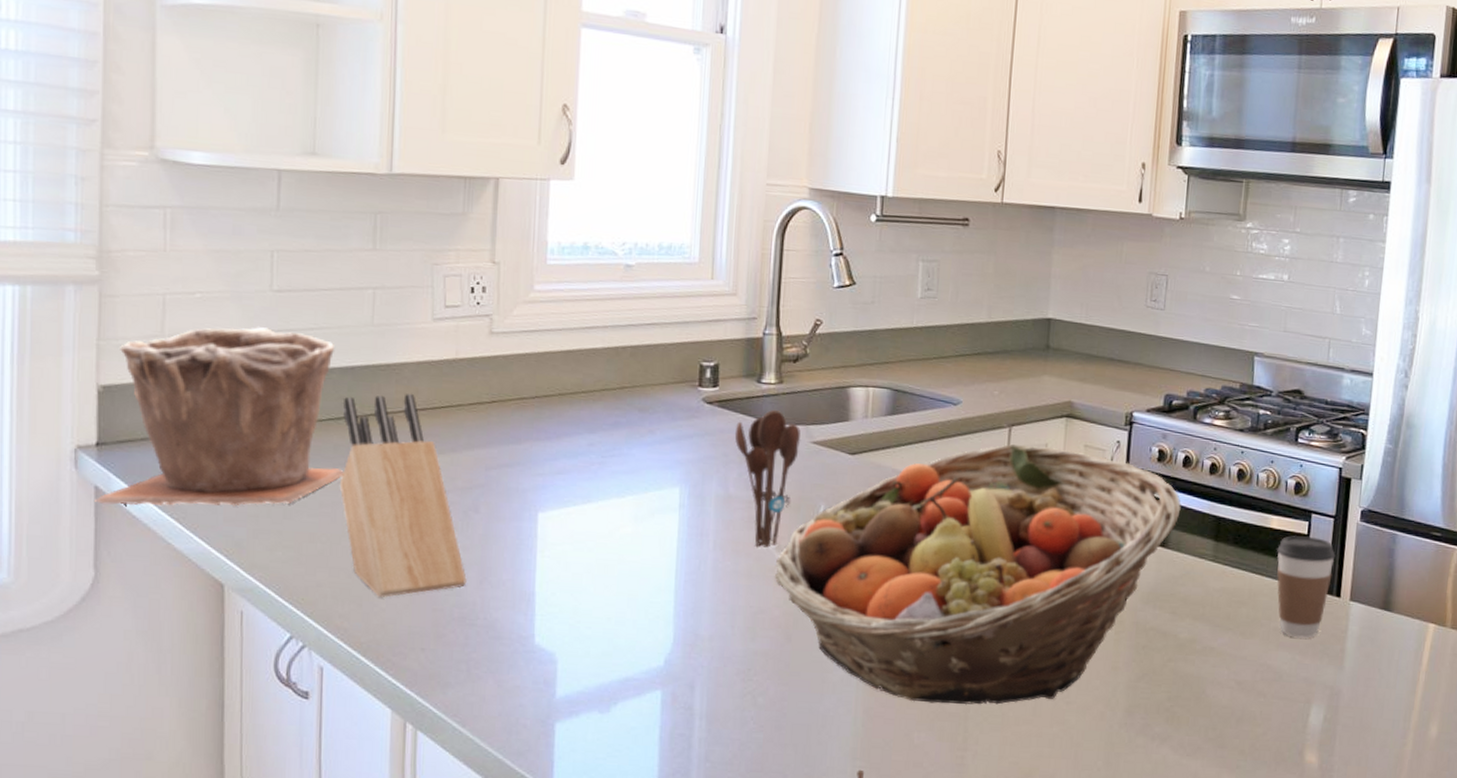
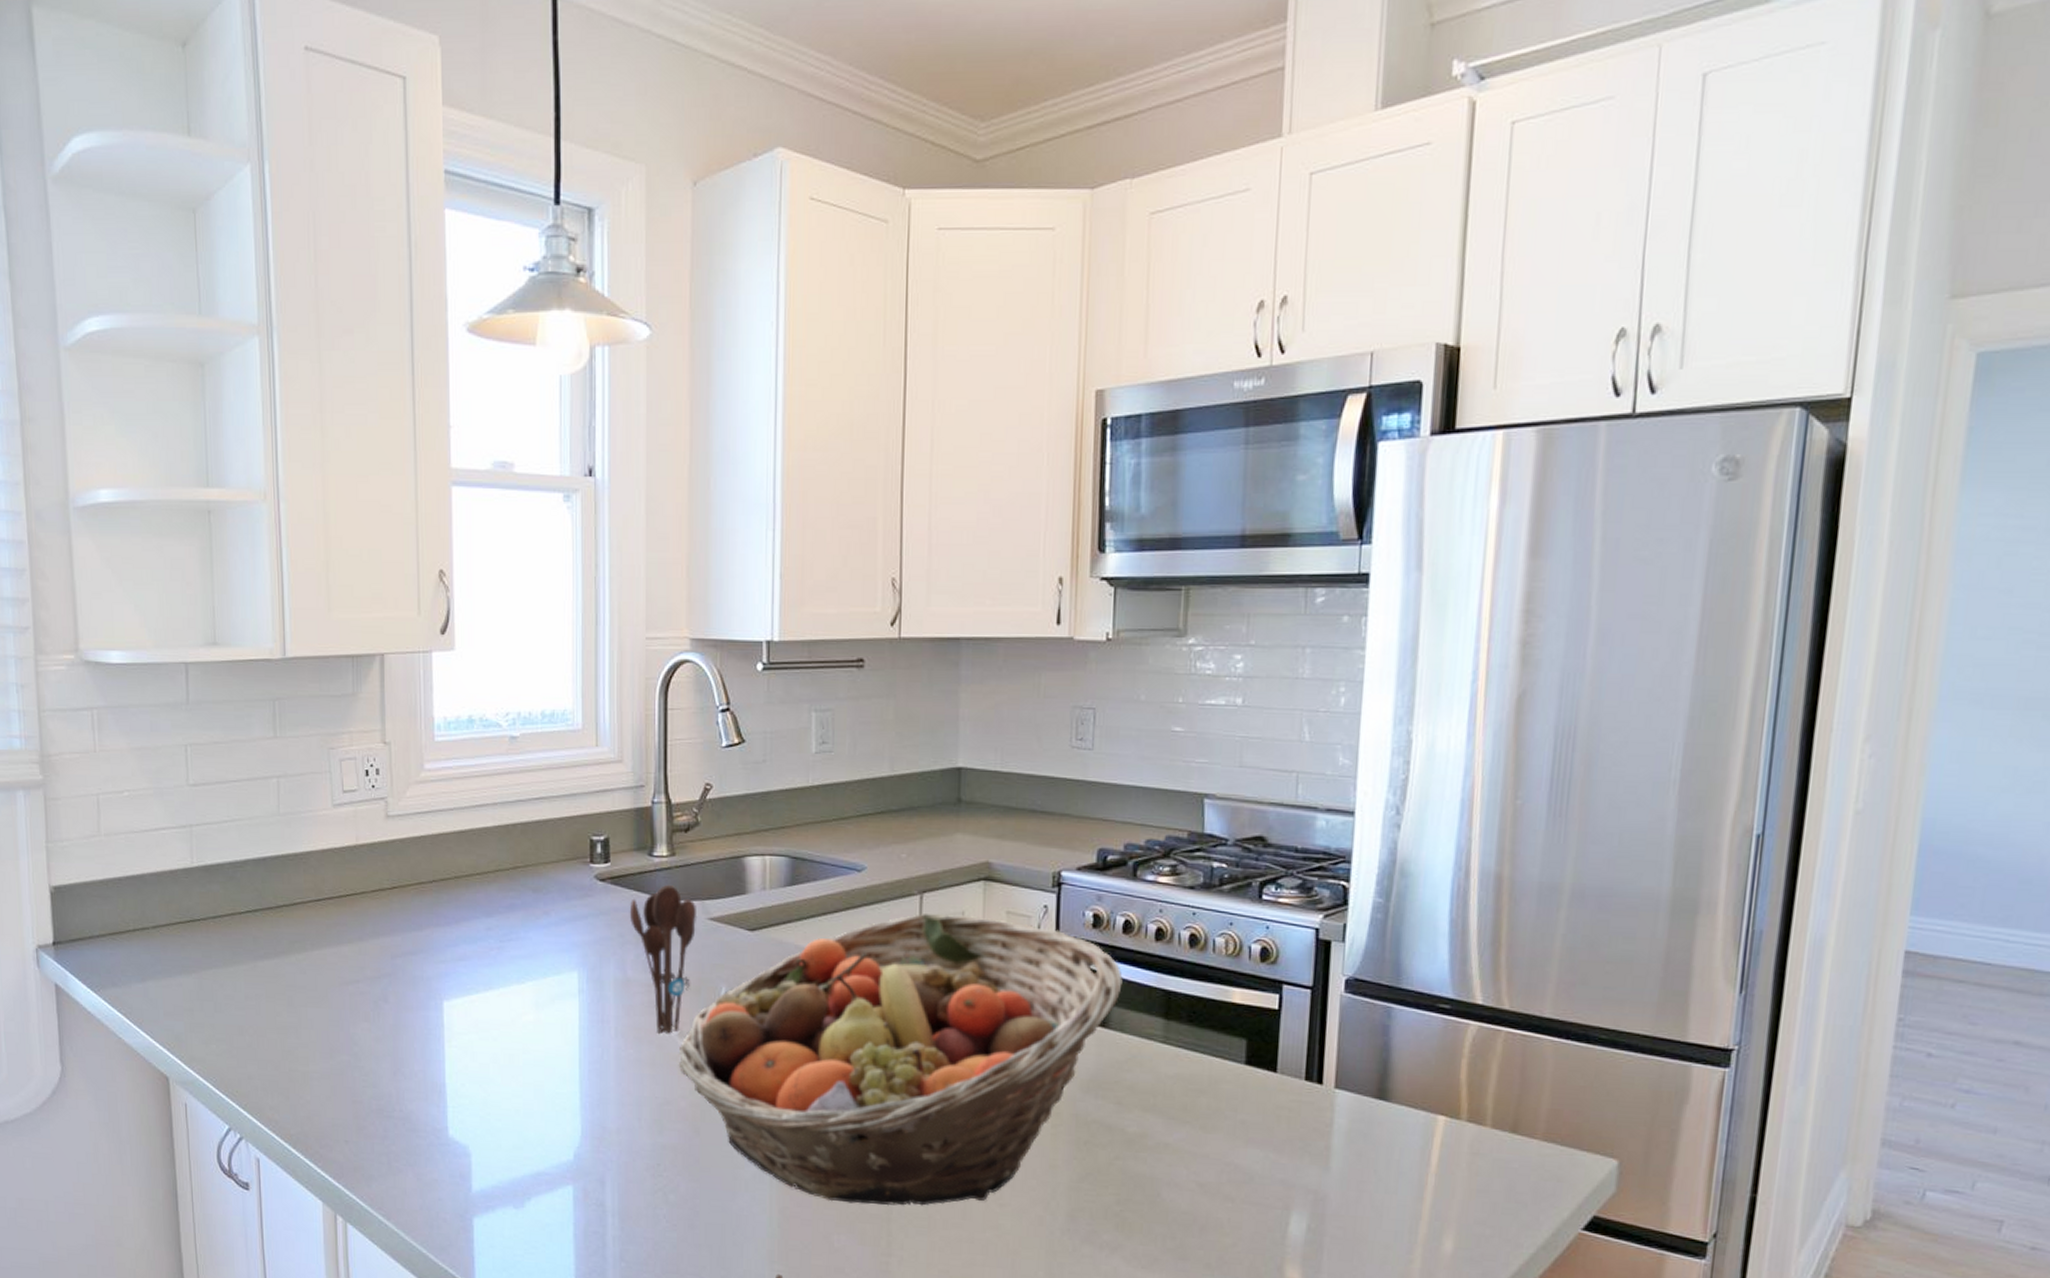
plant pot: present [93,327,344,506] -> none [55,822,264,1002]
knife block: present [339,393,467,597] -> none [258,882,382,1089]
coffee cup: present [1277,536,1336,638] -> none [1241,1011,1315,1133]

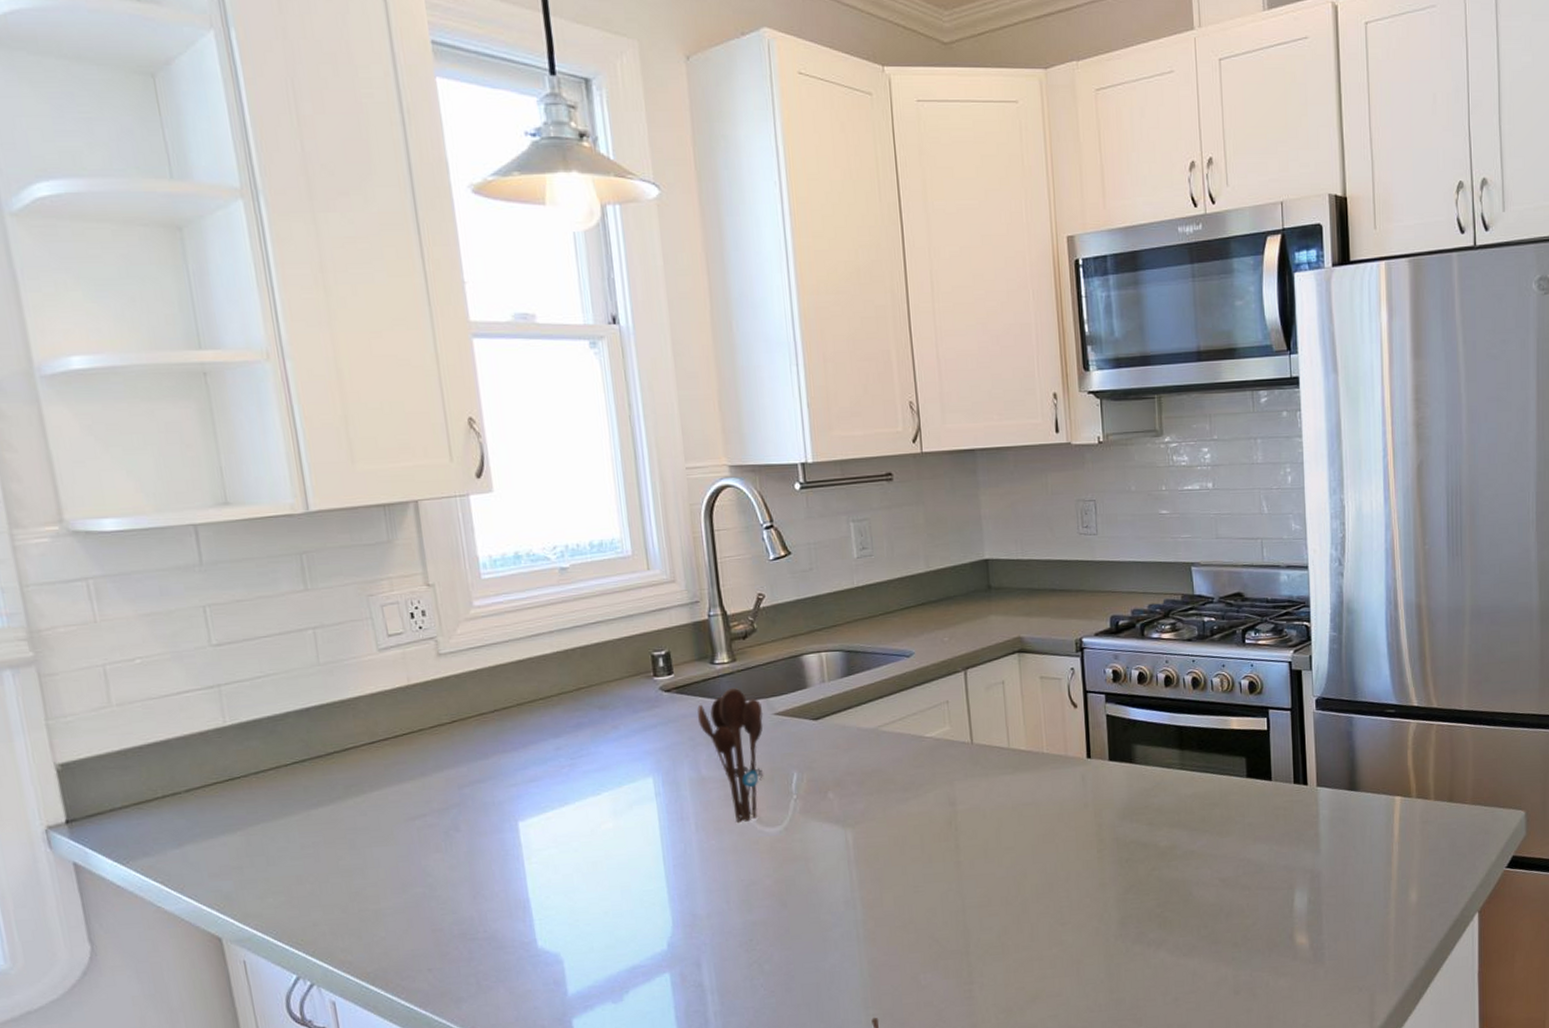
fruit basket: present [679,913,1123,1206] -> none [759,684,1143,946]

